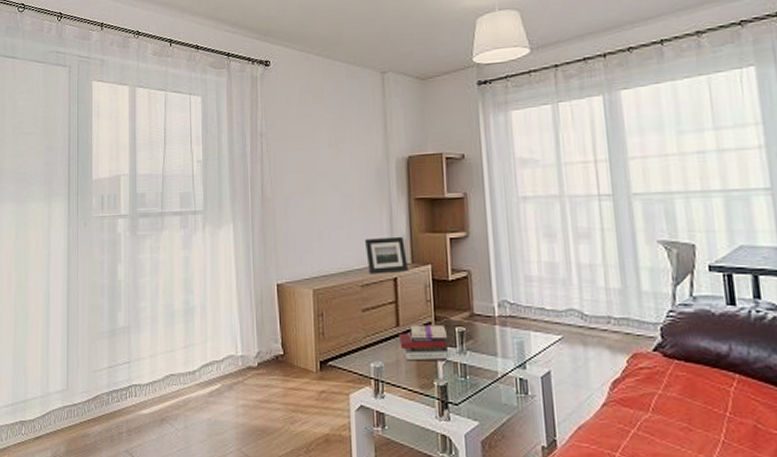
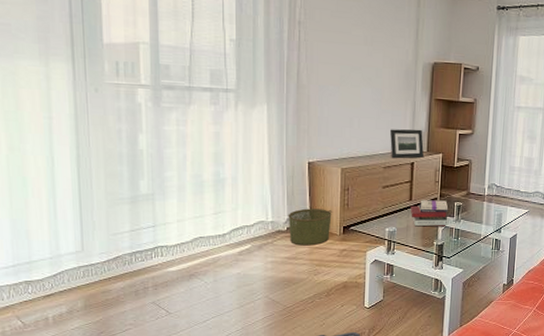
basket: none [258,339,306,386] -> present [288,208,332,246]

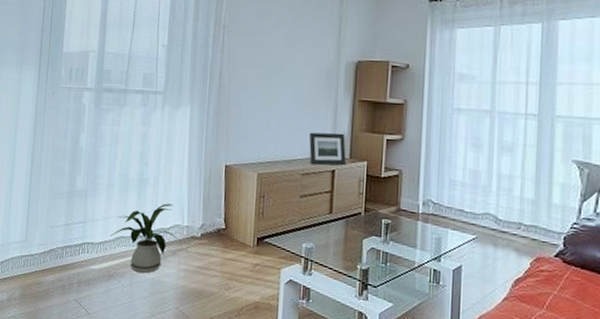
house plant: none [187,202,267,270] -> present [110,203,181,274]
basket: present [288,208,332,246] -> none [202,214,246,257]
books: present [410,200,449,227] -> none [330,213,376,249]

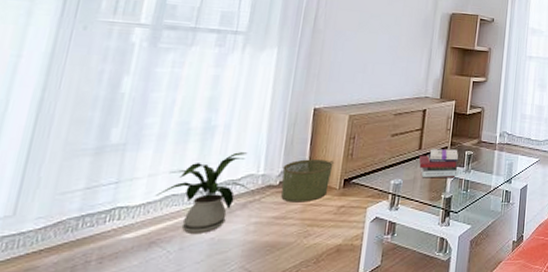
basket: none [202,214,246,257] -> present [281,159,334,203]
picture frame: present [309,132,346,166] -> none [403,75,438,106]
books: none [330,213,376,249] -> present [418,149,459,179]

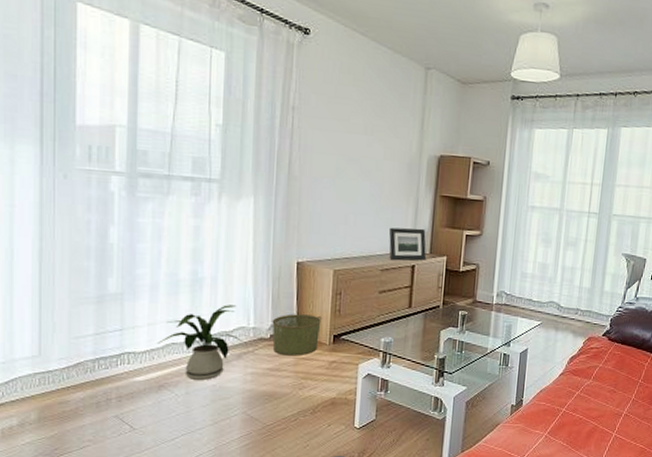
picture frame: none [403,75,438,106] -> present [388,227,426,261]
books: present [418,149,459,179] -> none [409,307,453,339]

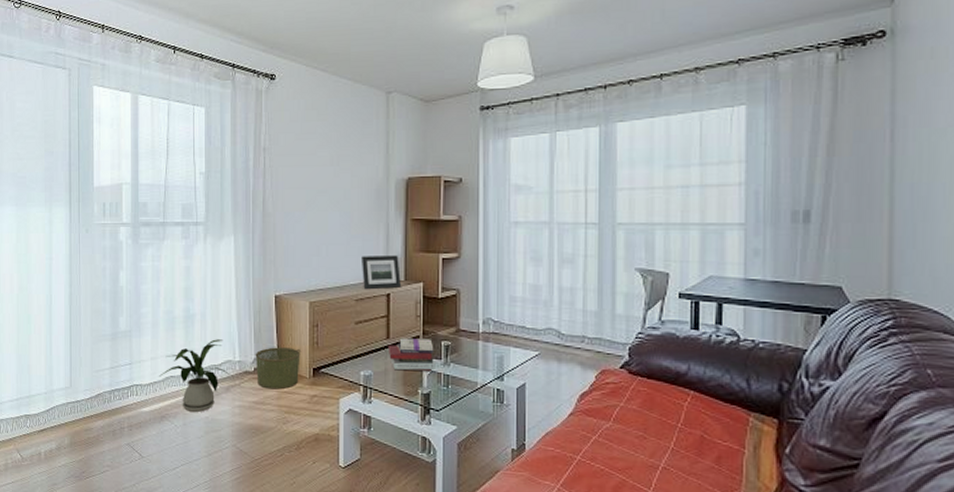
books: none [409,307,453,339] -> present [387,338,436,372]

